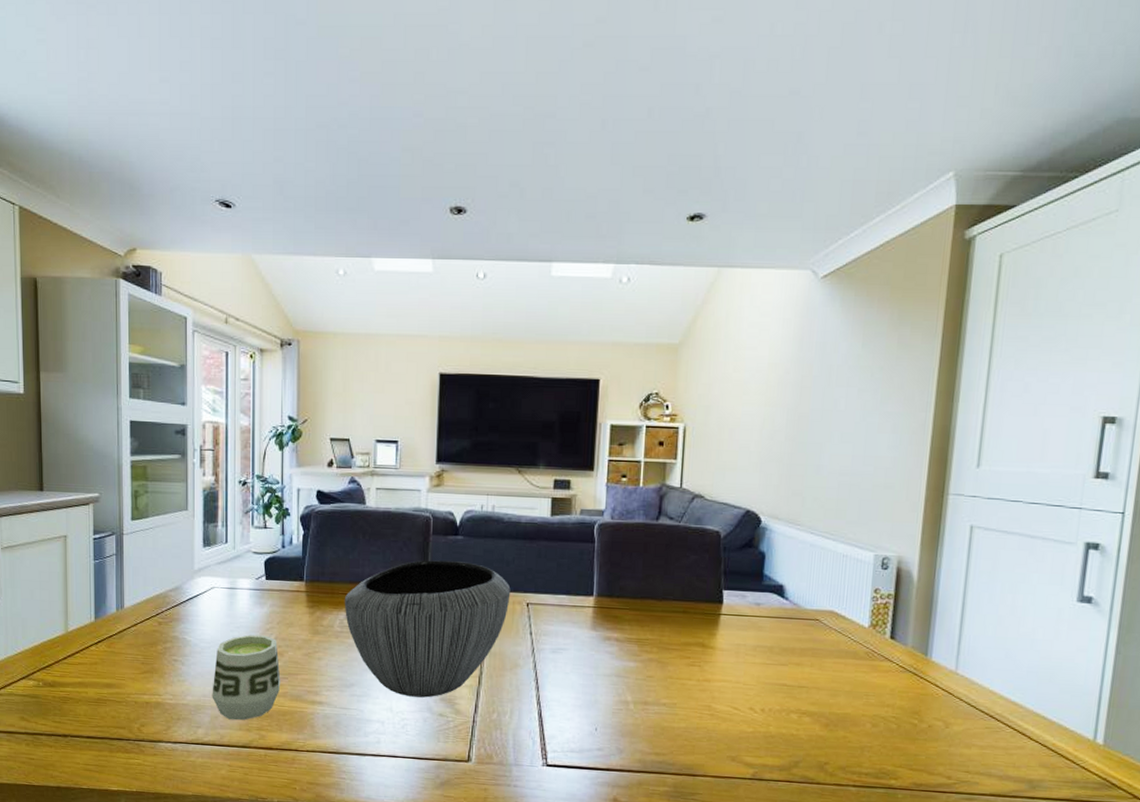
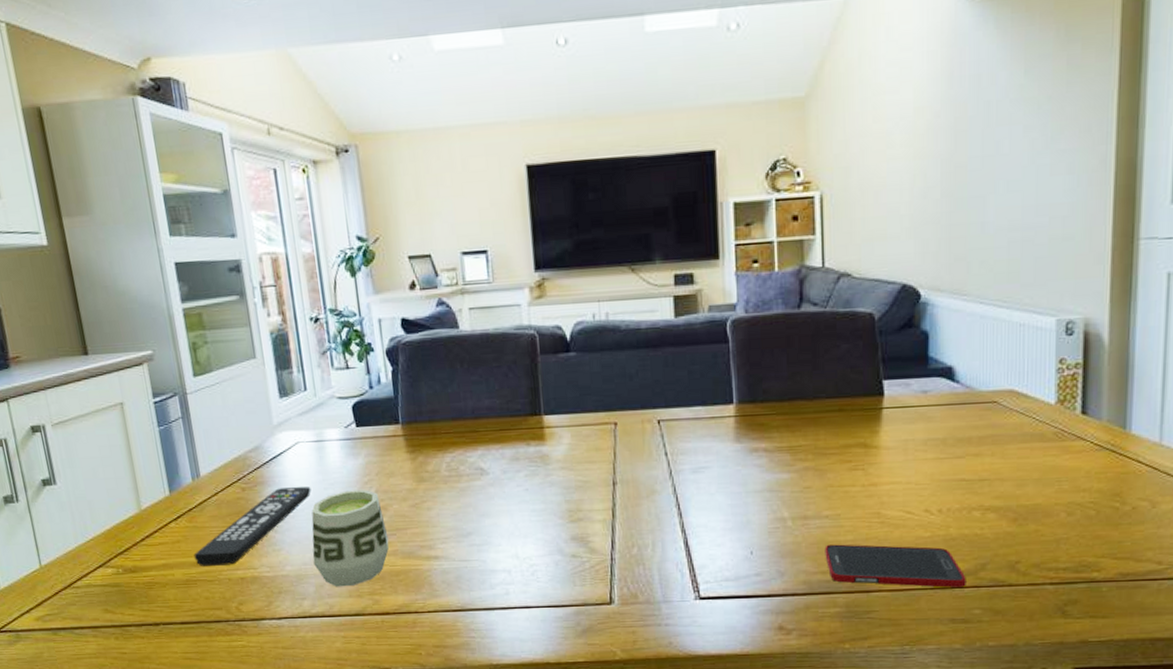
remote control: none [107,625,219,690] -> present [194,486,312,566]
bowl: present [344,560,511,698] -> none [448,381,638,540]
cell phone: none [659,729,781,780] -> present [825,544,966,588]

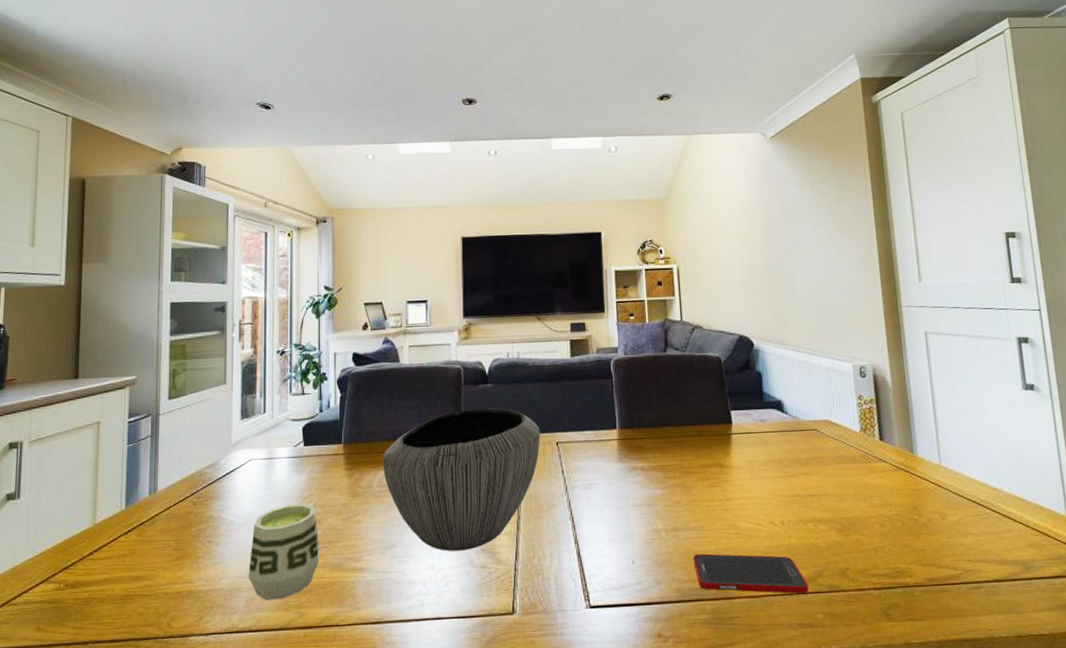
remote control: present [194,486,312,566] -> none [136,500,256,581]
bowl: none [448,381,638,540] -> present [382,408,541,551]

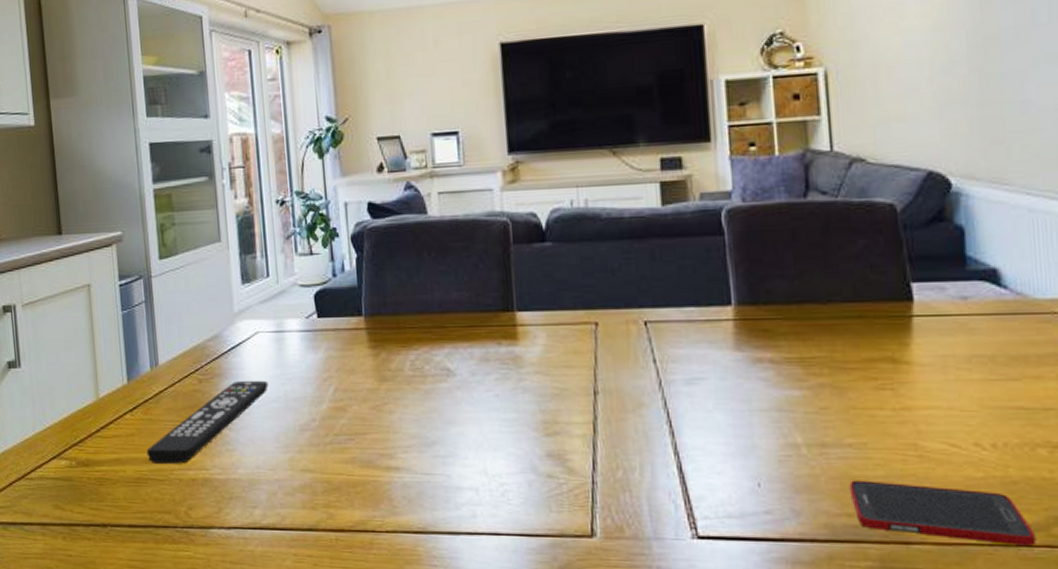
remote control: none [136,500,256,581] -> present [146,380,269,464]
cup: present [248,504,320,601] -> none [266,387,347,496]
bowl: present [382,408,541,551] -> none [413,274,622,454]

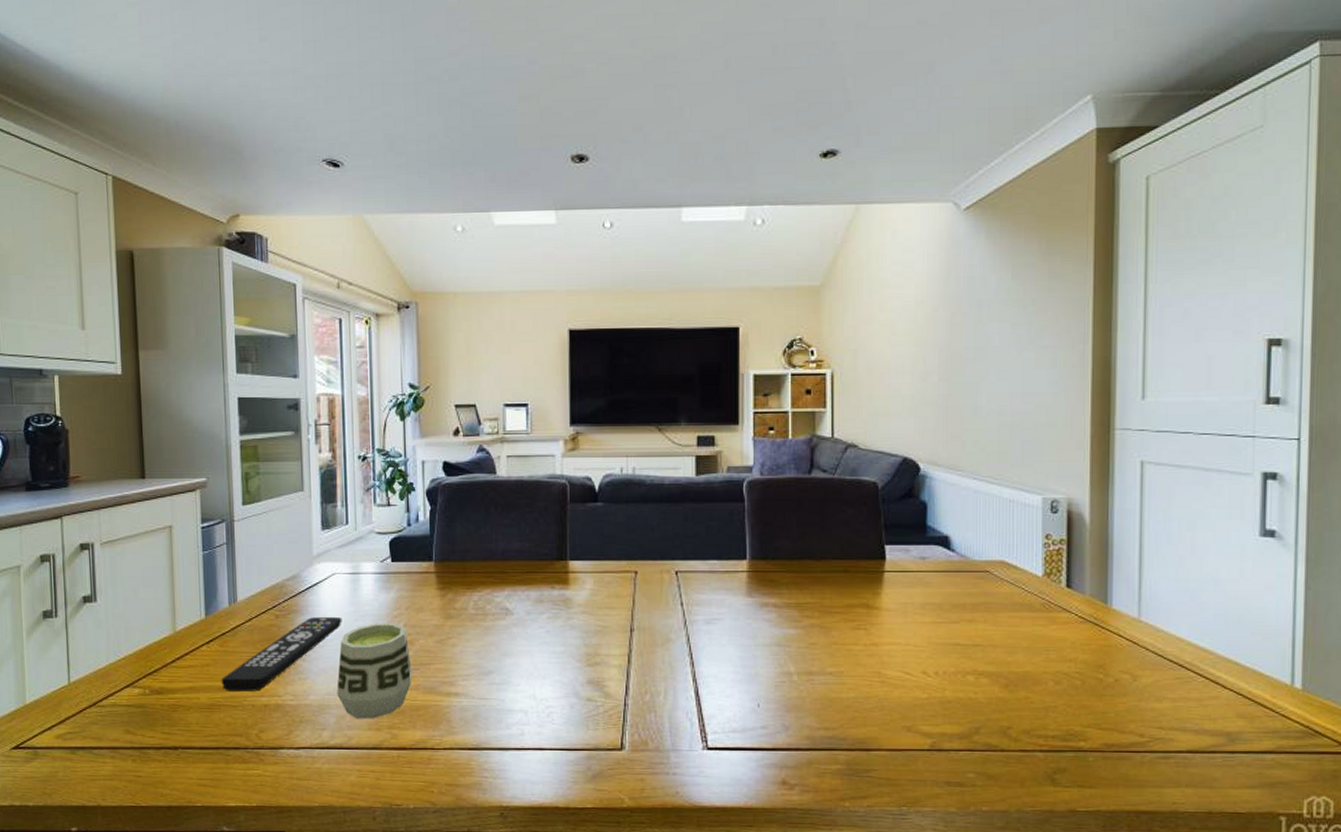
cup: none [266,387,347,496] -> present [337,623,412,719]
cell phone: present [849,480,1036,546] -> none [828,701,961,750]

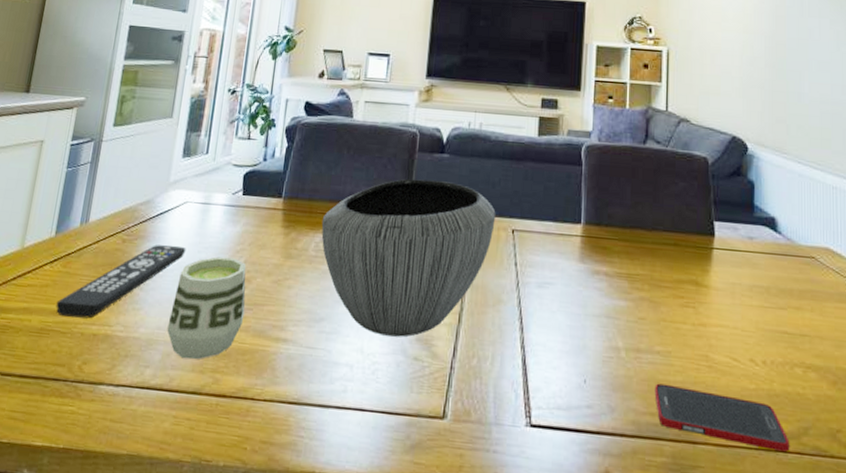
bowl: none [477,530,657,682] -> present [321,178,496,337]
cell phone: none [828,701,961,750] -> present [654,383,790,452]

